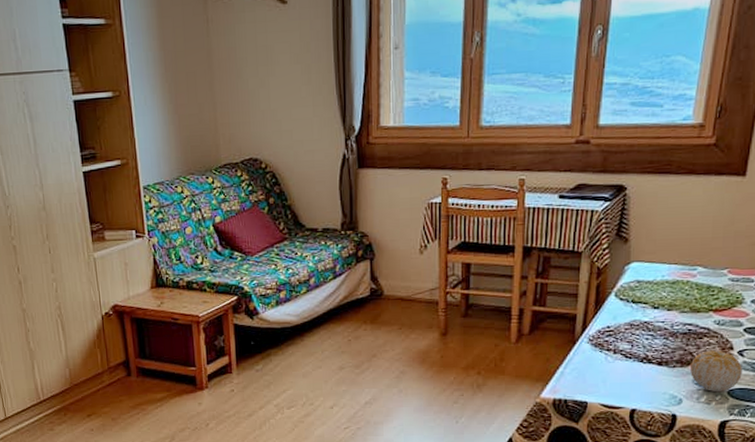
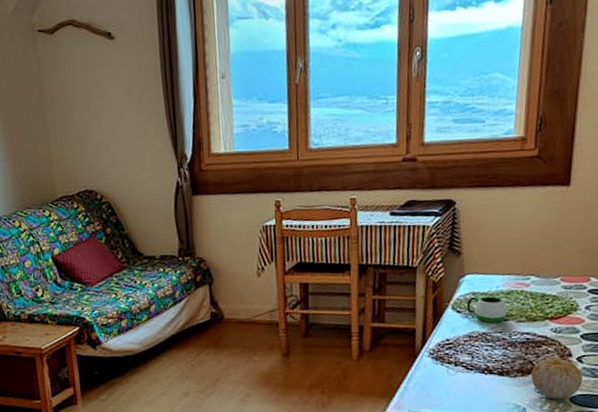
mug: none [625,285,671,312] -> present [462,296,507,323]

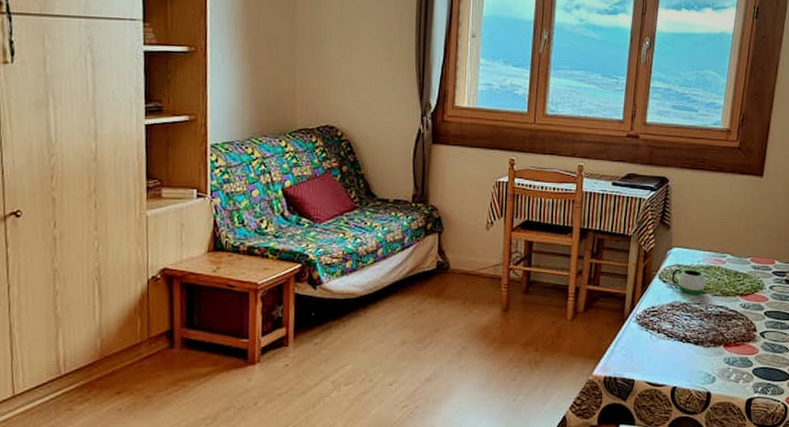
fruit: present [532,358,582,399] -> none [722,331,764,370]

